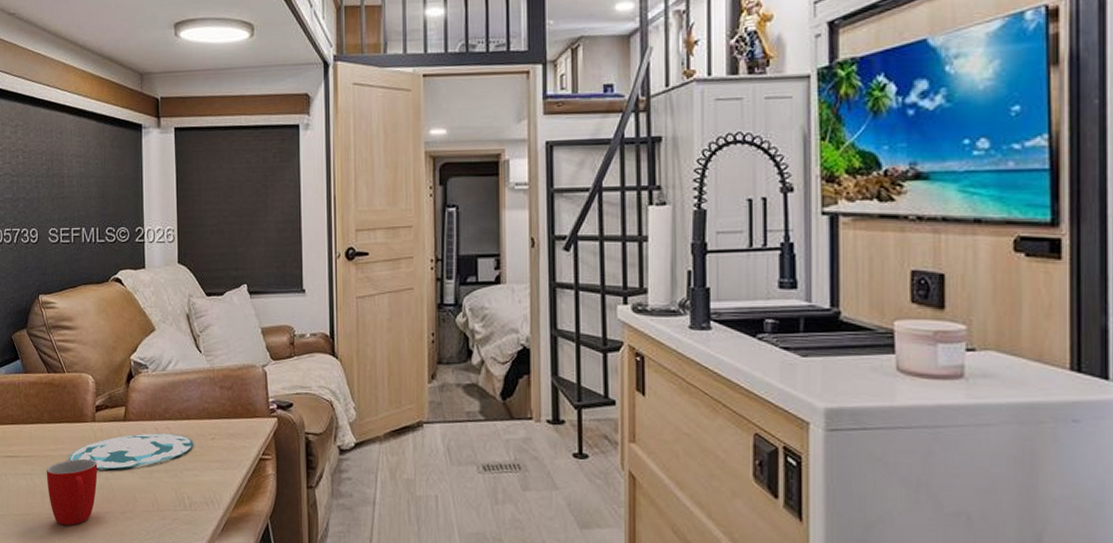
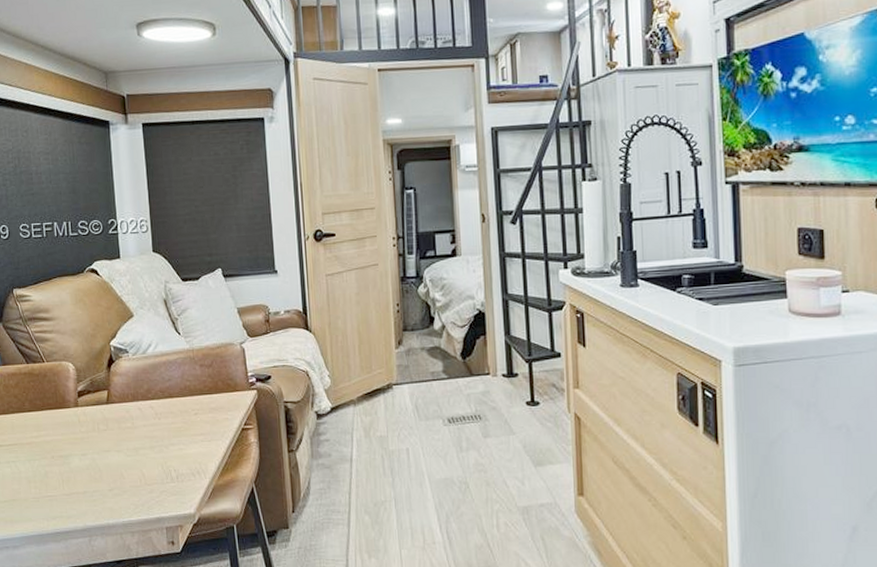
mug: present [46,458,98,526] -> none [30,442,84,507]
plate: present [69,432,193,469] -> none [53,412,177,451]

